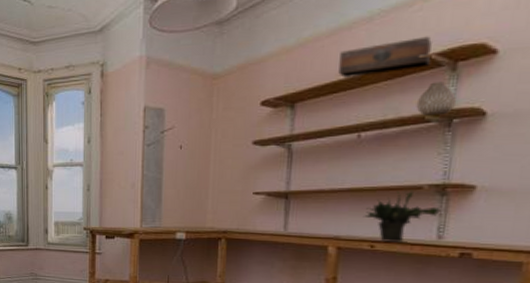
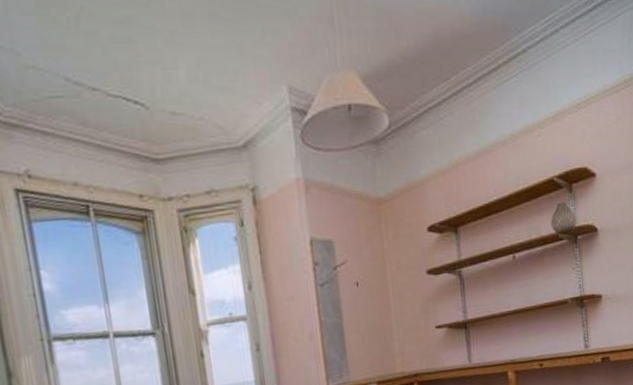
decorative box: present [338,36,432,78] -> none [486,160,555,200]
potted plant: present [362,190,441,242] -> none [529,304,583,359]

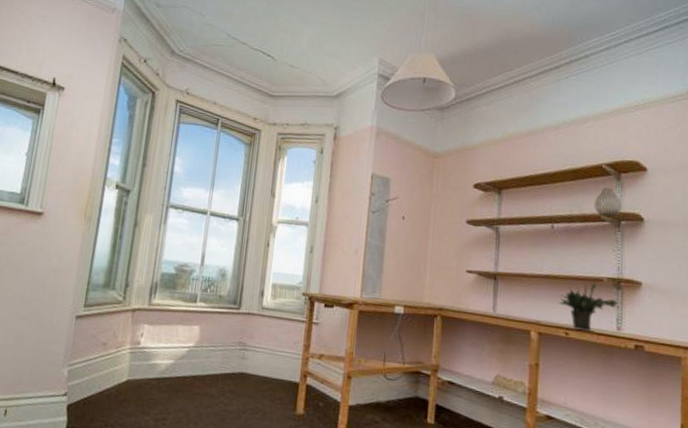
potted plant: none [529,304,583,359] -> present [558,281,618,332]

